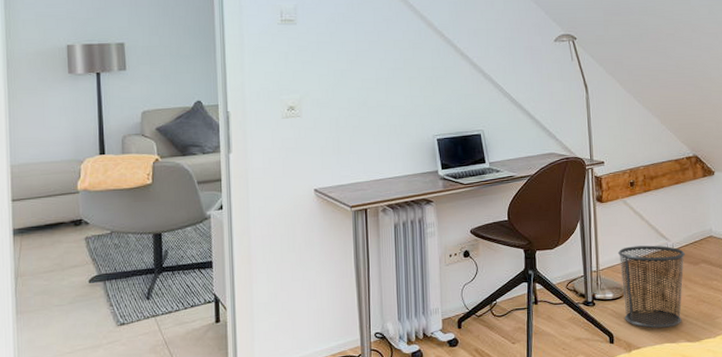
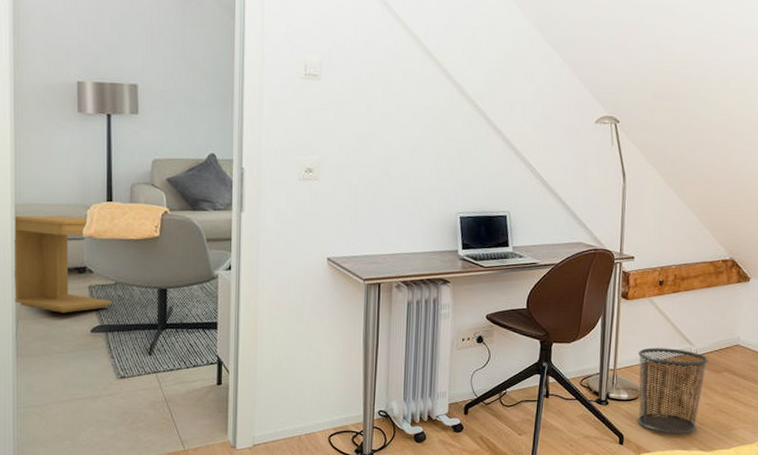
side table: none [9,172,109,266] -> present [13,215,112,313]

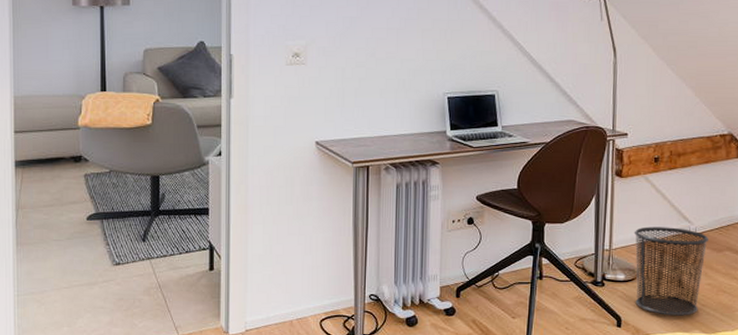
side table: present [13,215,112,313] -> none [12,106,107,202]

